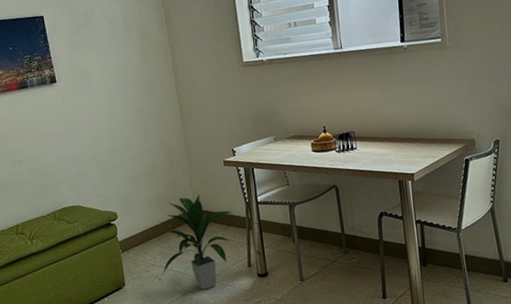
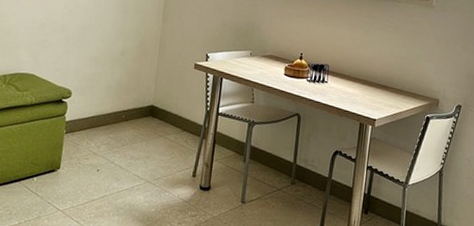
indoor plant: present [162,194,233,290] -> none [101,90,191,191]

